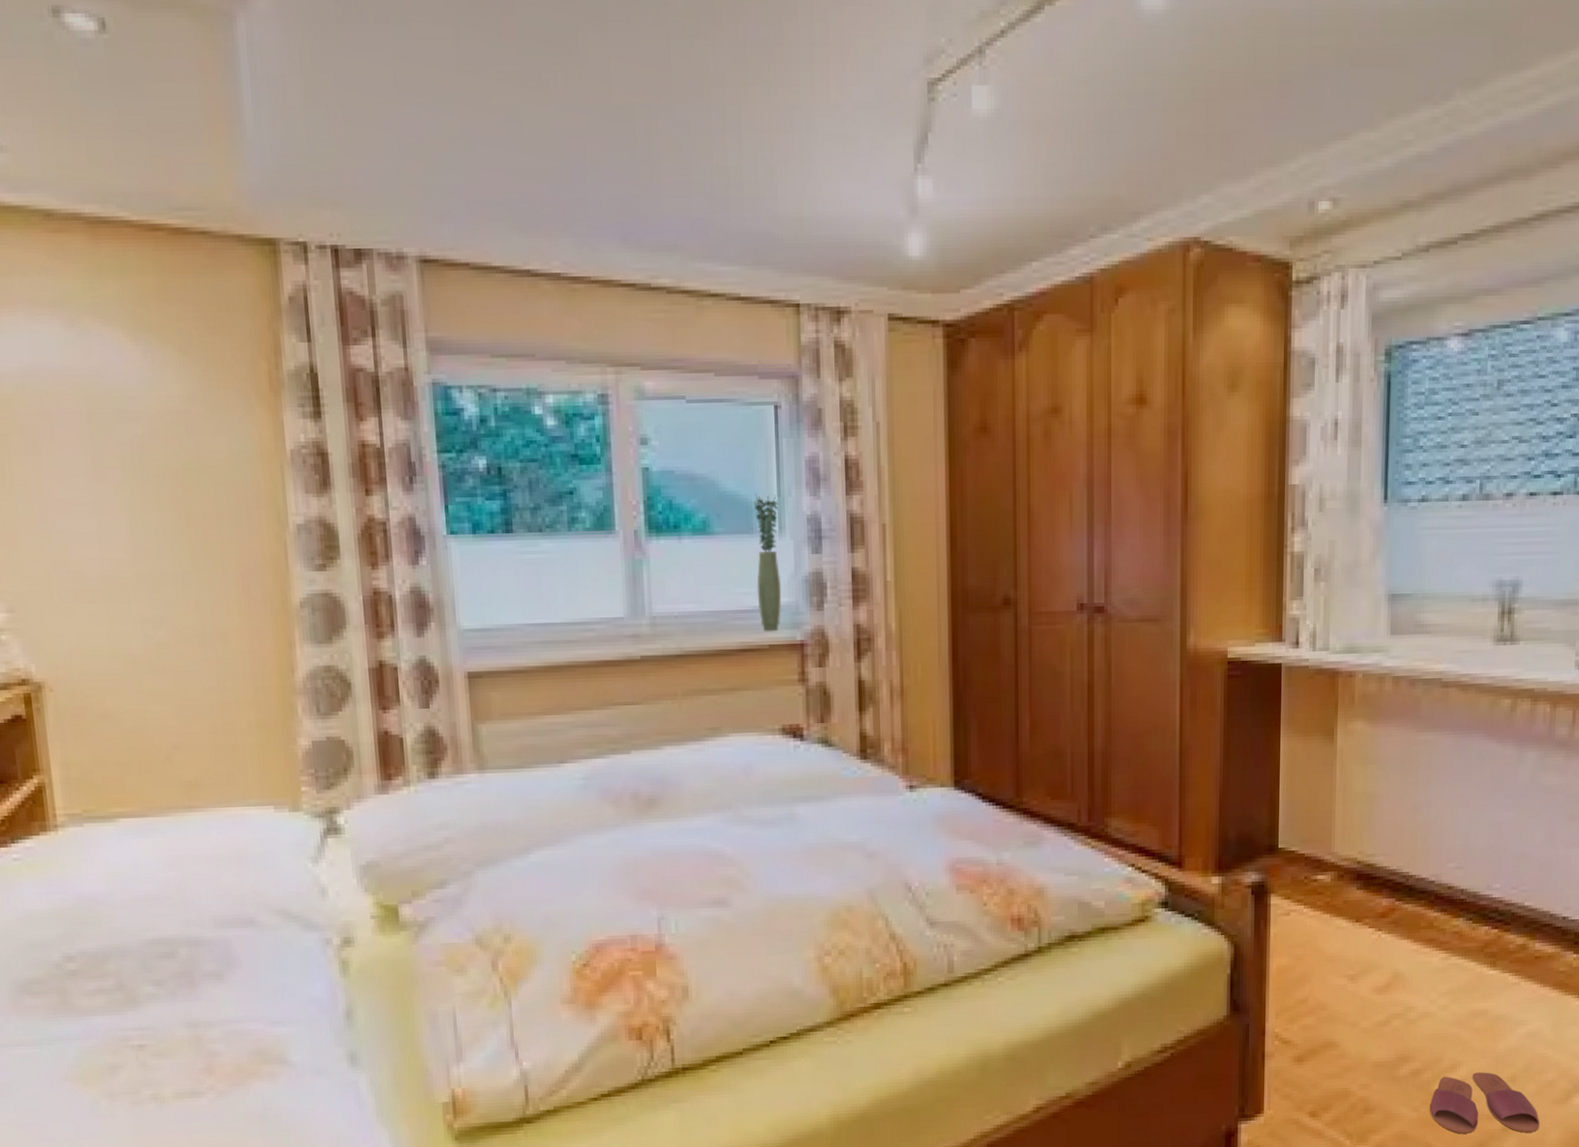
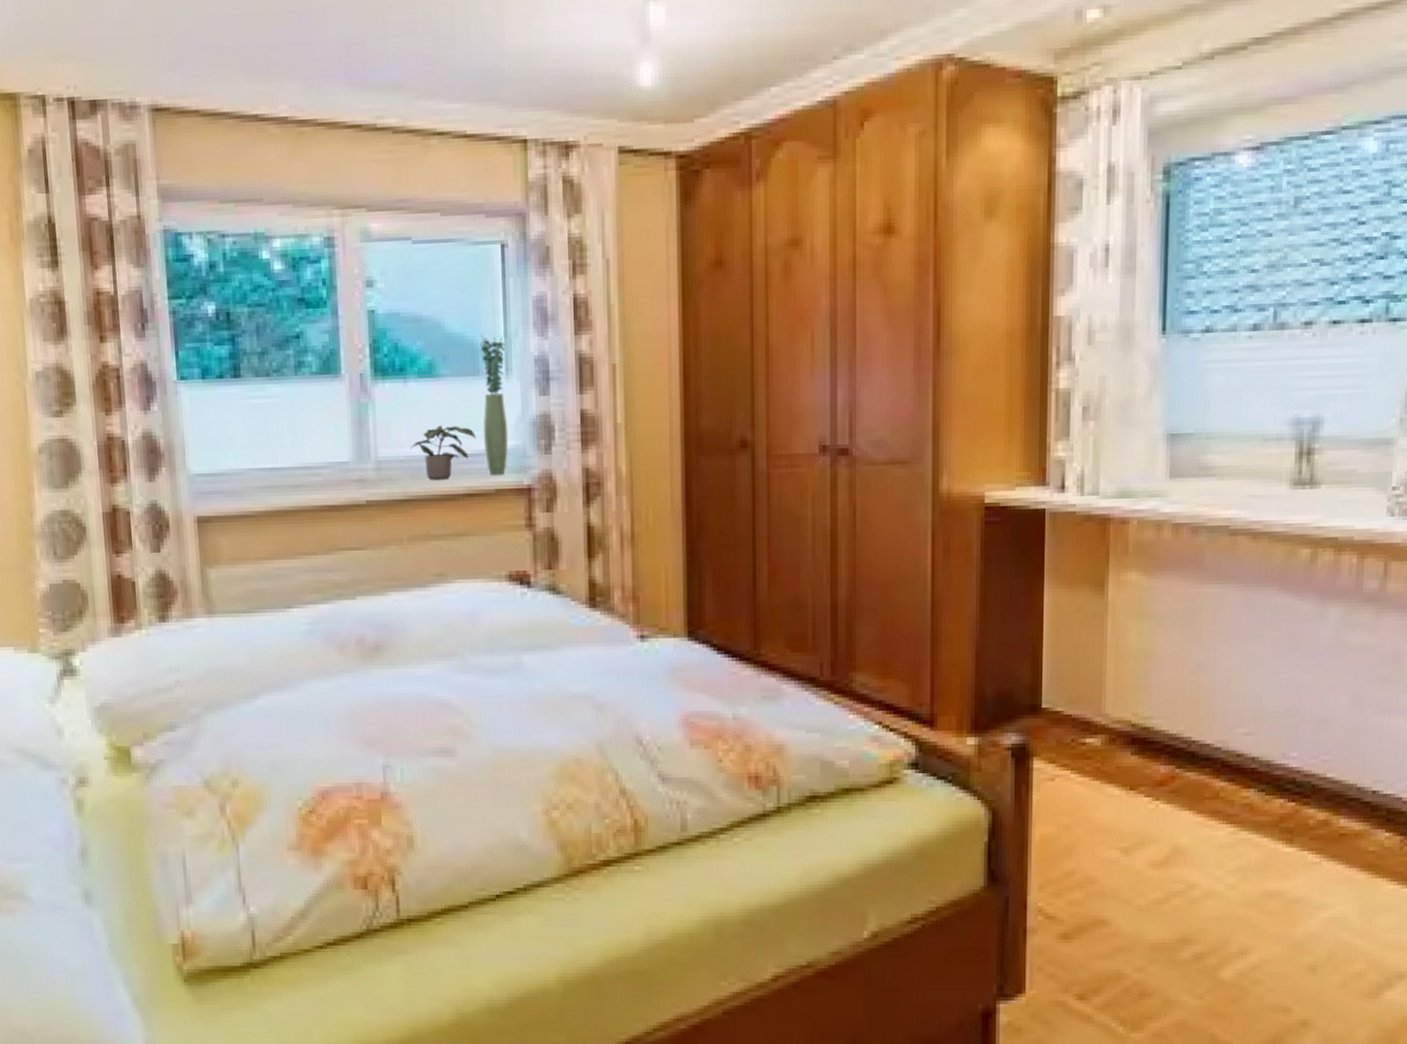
potted plant: none [685,582,750,637] -> present [411,425,476,481]
slippers: present [1429,1072,1540,1134] -> none [1214,959,1345,1028]

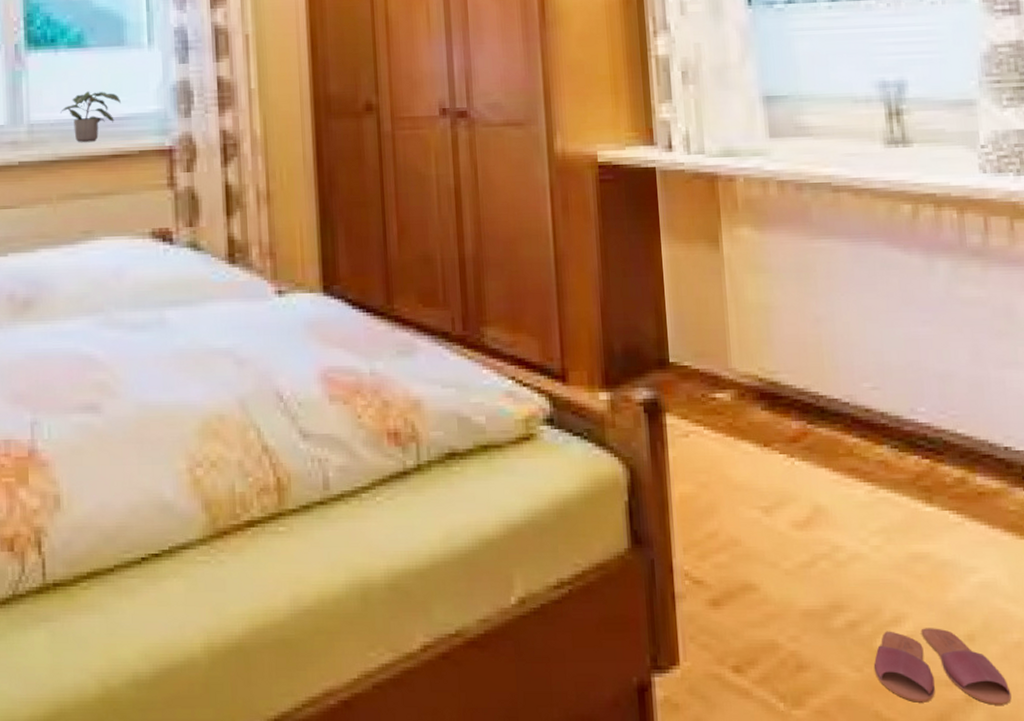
vase: present [480,335,509,477] -> none [124,9,151,139]
slippers: none [1214,959,1345,1028] -> present [873,628,1012,705]

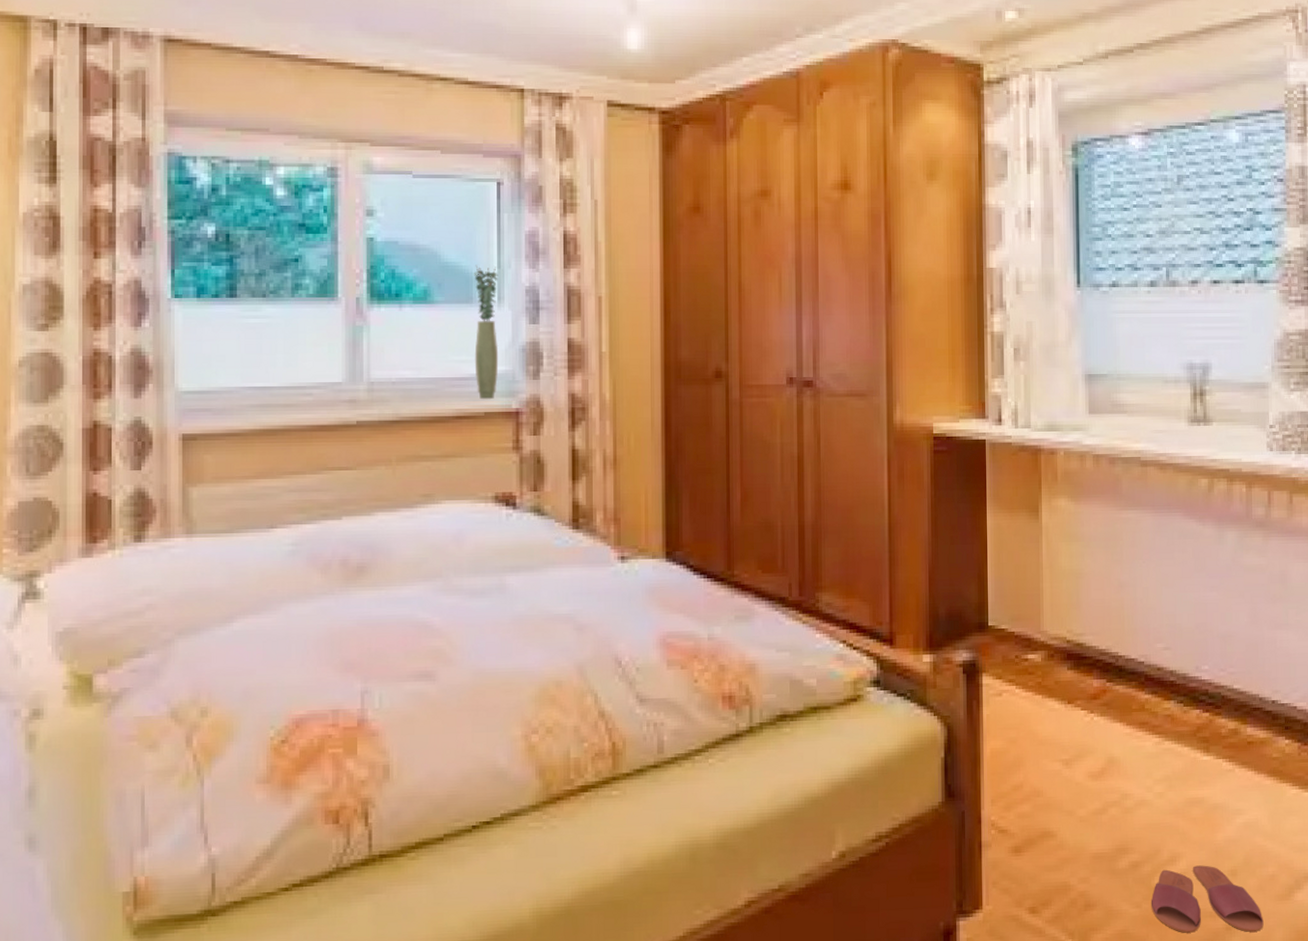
potted plant: present [60,91,121,143] -> none [403,349,467,403]
vase: none [124,9,151,139] -> present [474,265,499,400]

